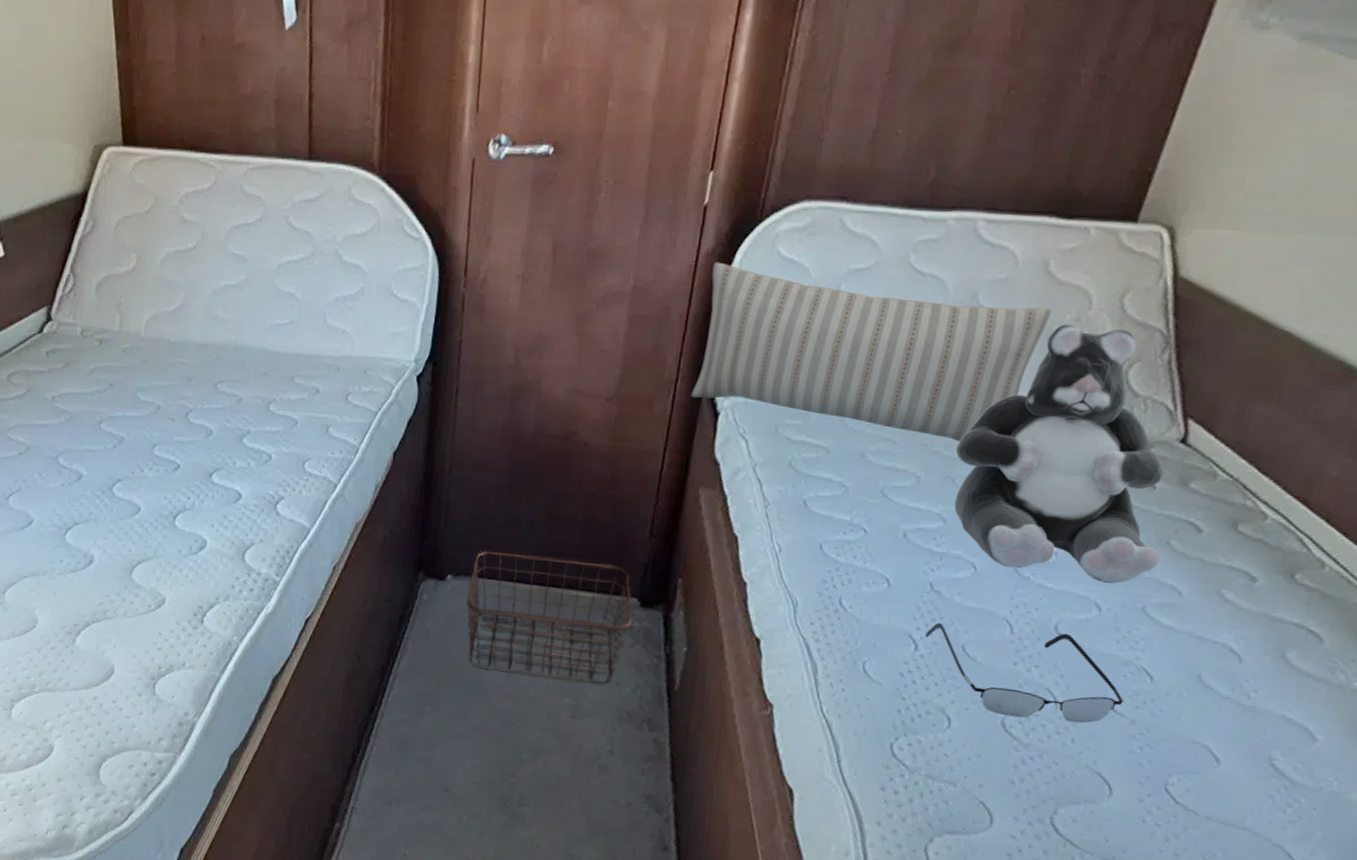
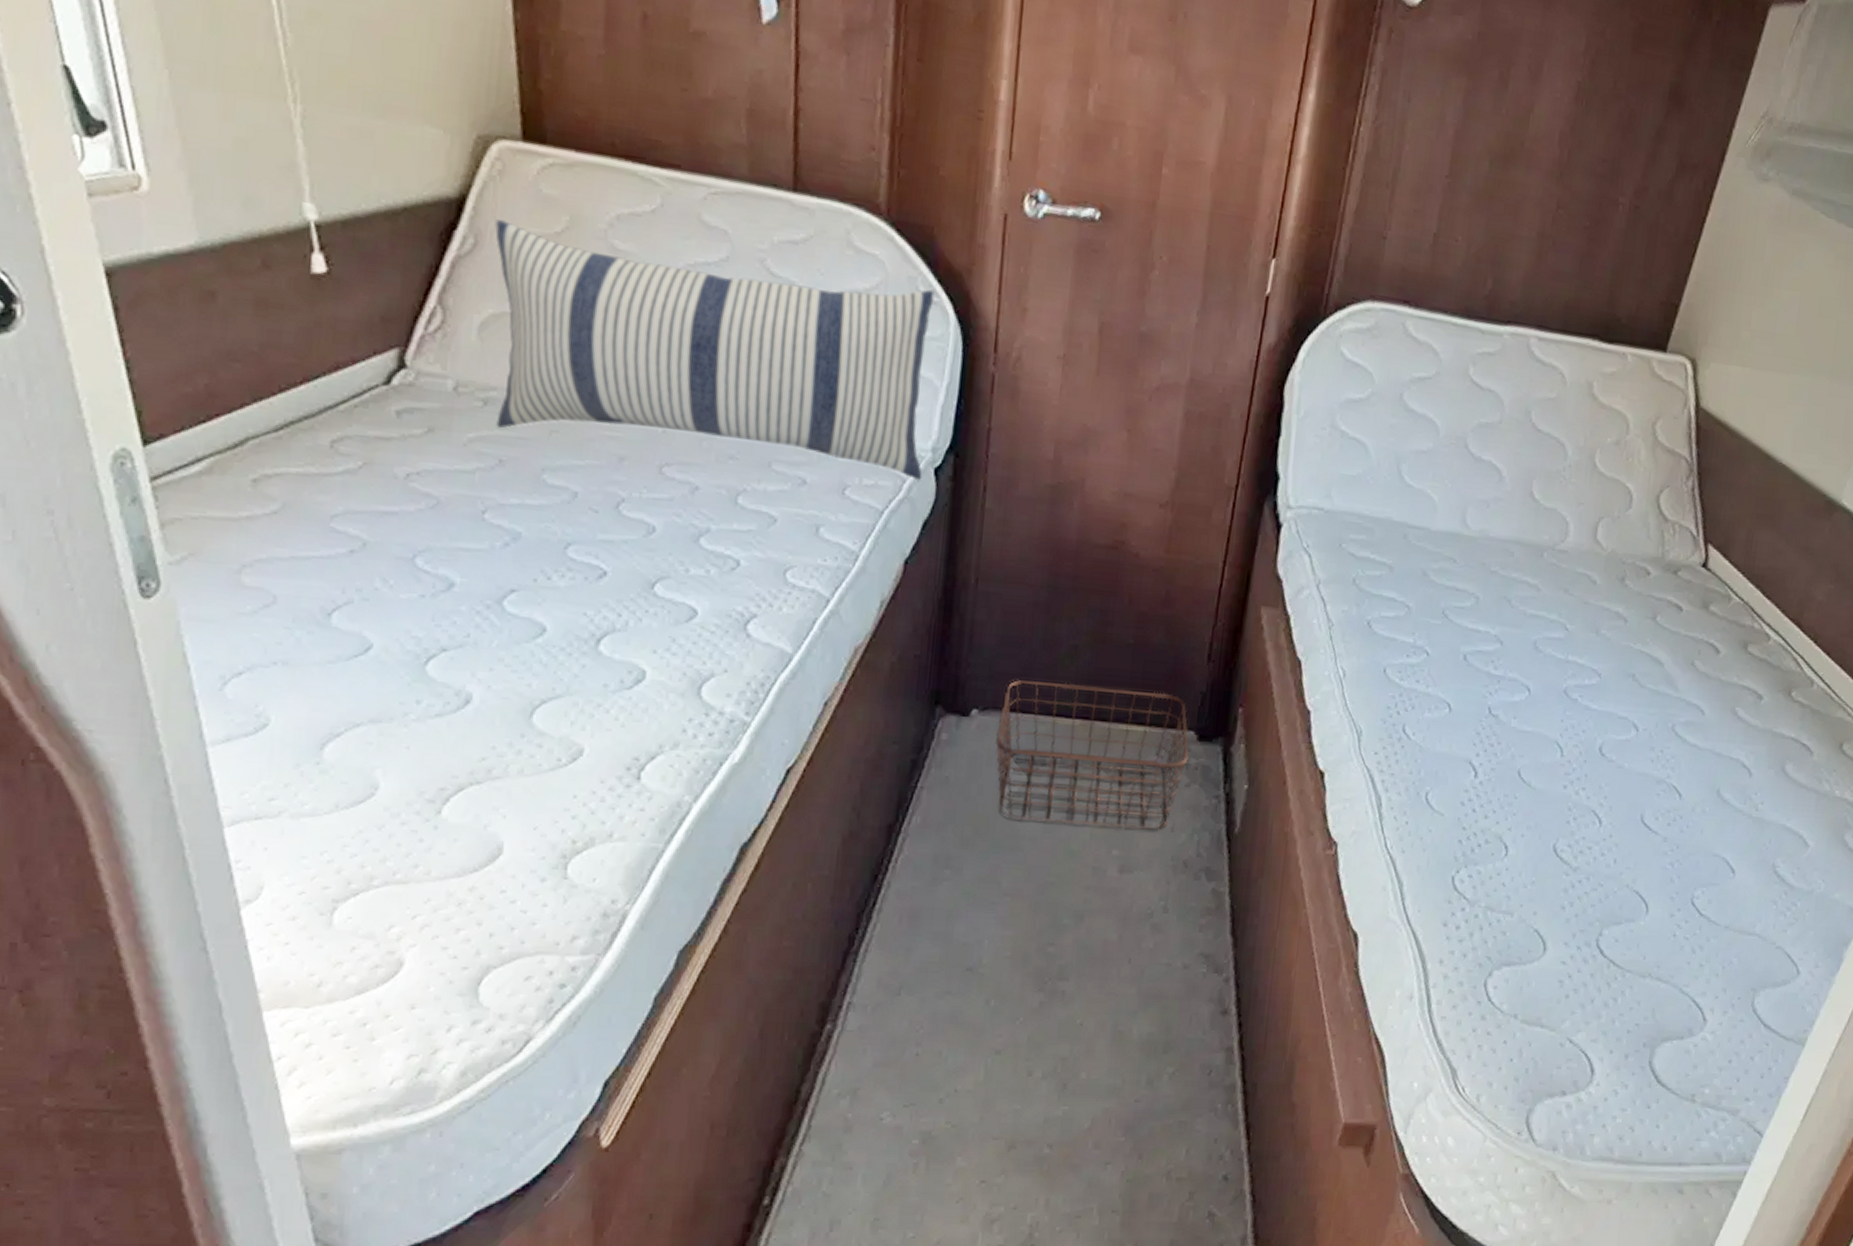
pillow: none [106,206,417,386] -> present [495,219,935,480]
pillow: present [690,262,1052,442] -> none [1252,358,1595,562]
eyeglasses: present [925,622,1123,724] -> none [1484,747,1657,844]
plush toy: present [954,324,1164,584] -> none [1510,447,1689,704]

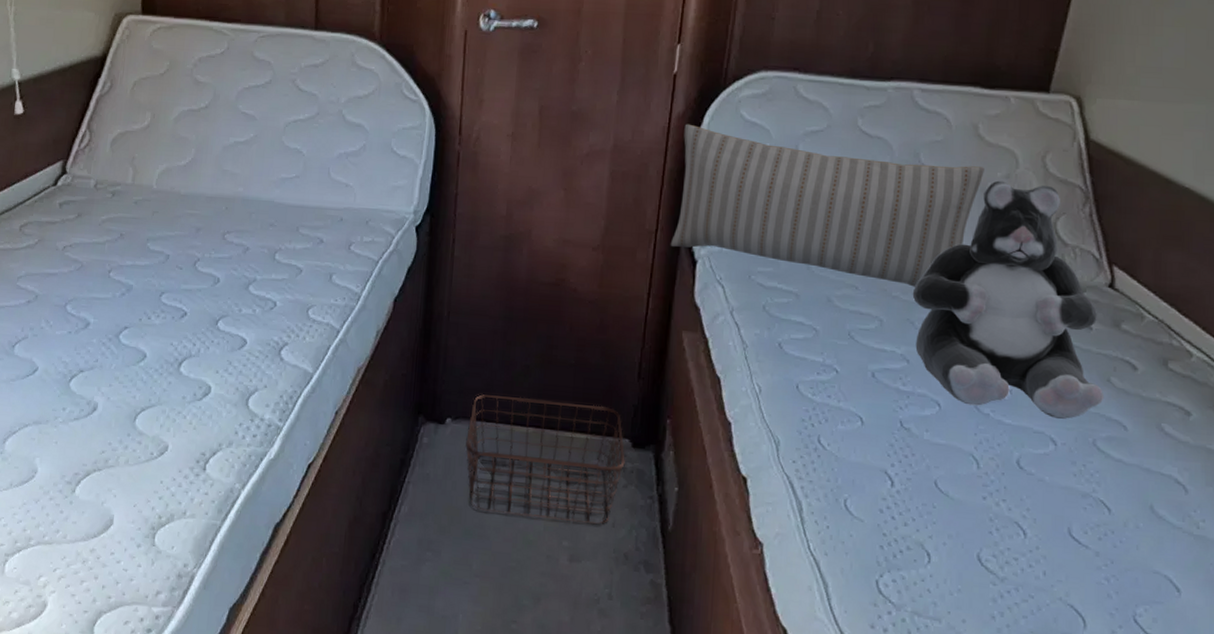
pillow: present [495,219,935,480] -> none [119,69,415,236]
pillow: none [1252,358,1595,562] -> present [670,124,985,287]
plush toy: none [1510,447,1689,704] -> present [912,180,1105,419]

